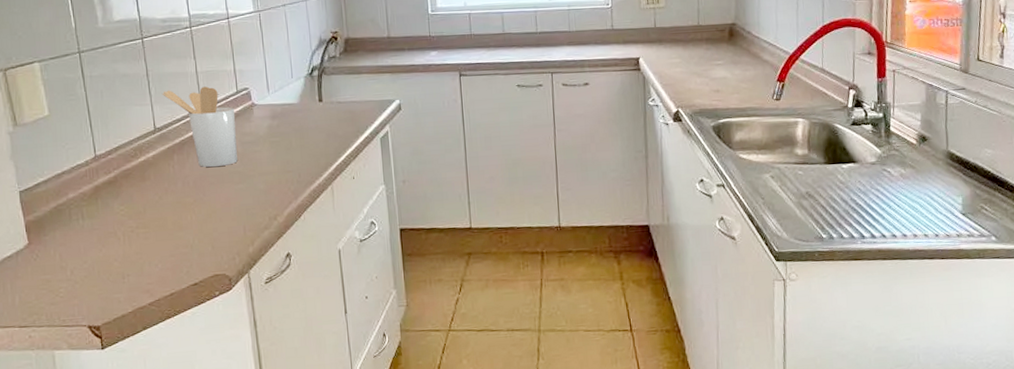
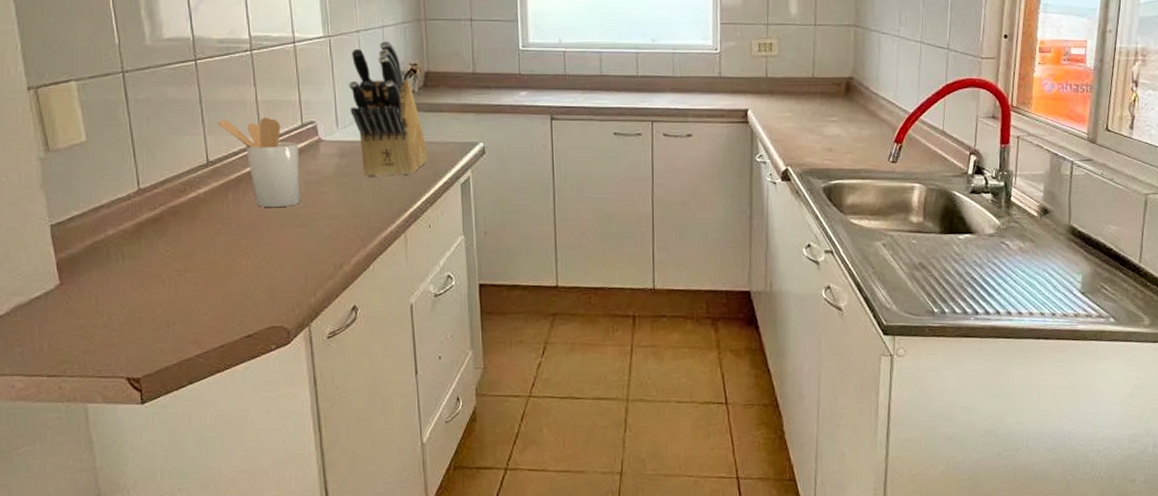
knife block: none [278,12,350,136] -> present [349,40,428,178]

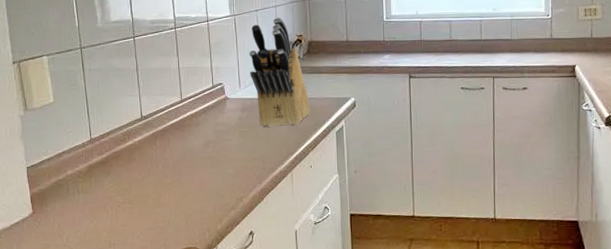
utensil holder: present [216,117,300,208] -> none [148,81,211,153]

